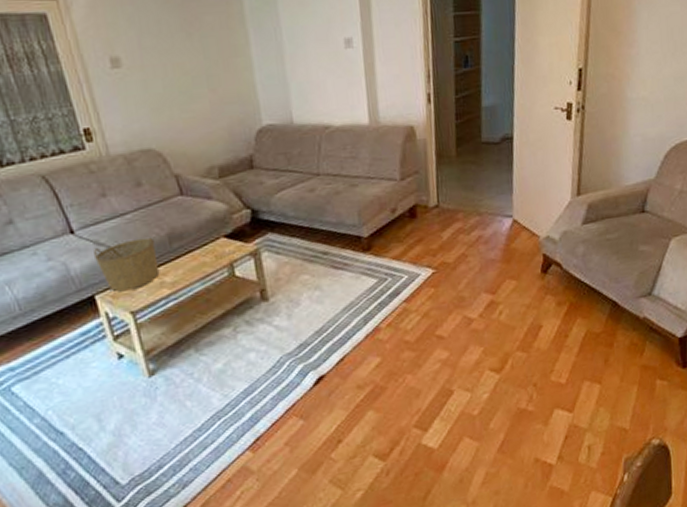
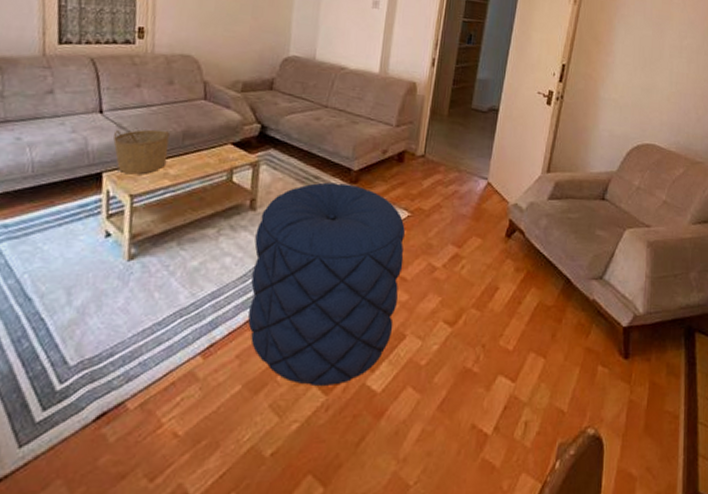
pouf: none [274,252,439,457] -> present [248,182,405,387]

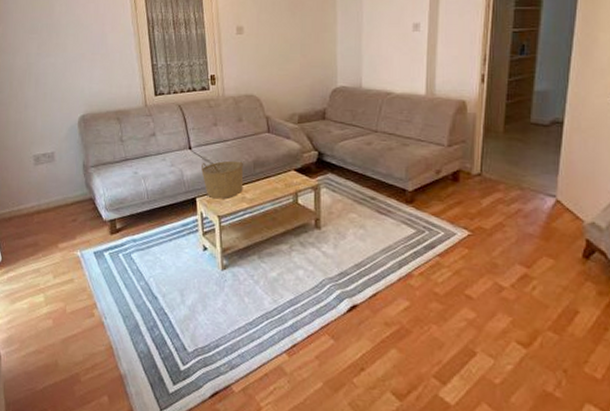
pouf: present [248,182,405,387] -> none [322,203,467,393]

